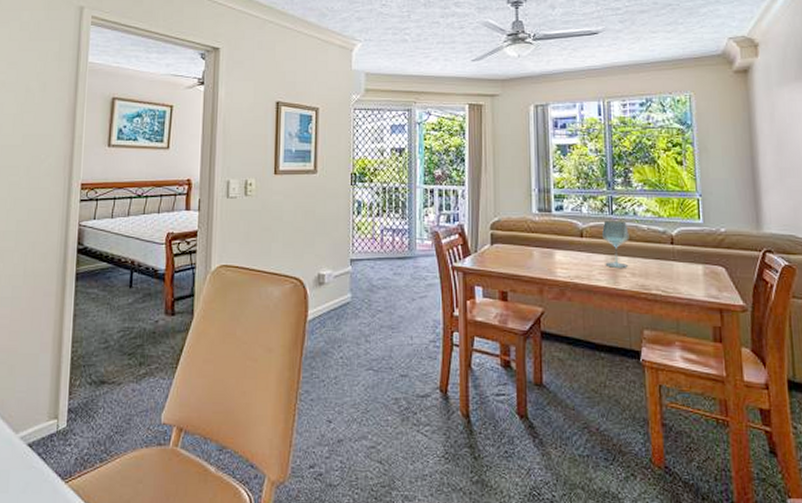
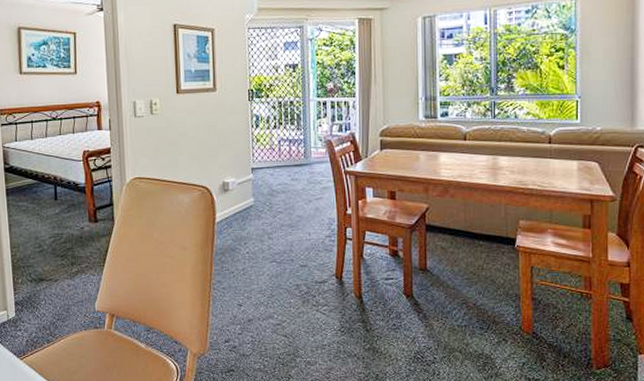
wine glass: present [601,220,629,268] -> none [483,123,510,167]

